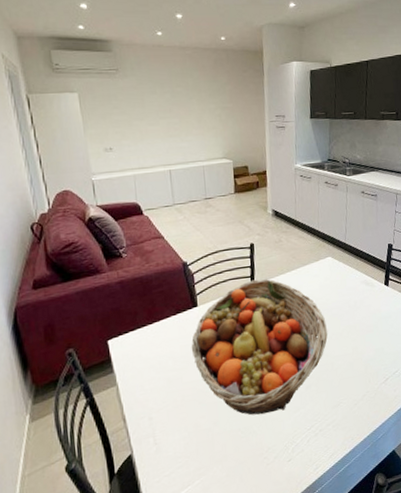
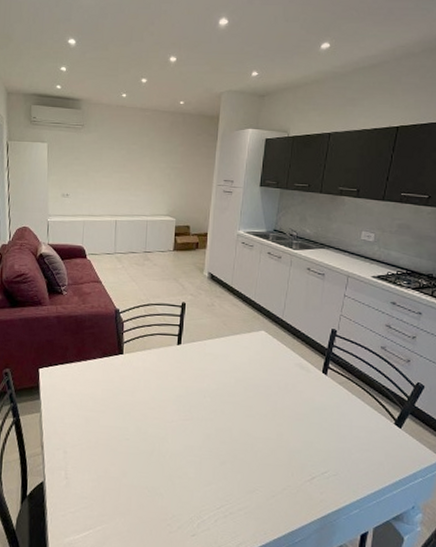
fruit basket: present [192,279,328,416] -> none [112,339,252,481]

